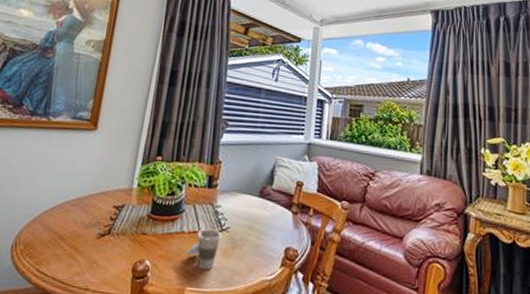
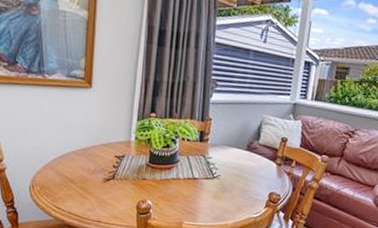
cup: present [186,228,221,270] -> none [183,175,213,209]

